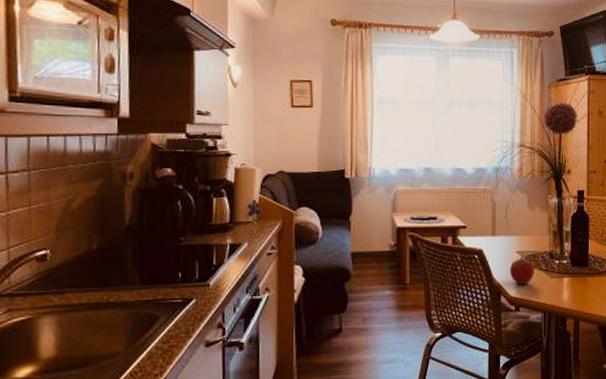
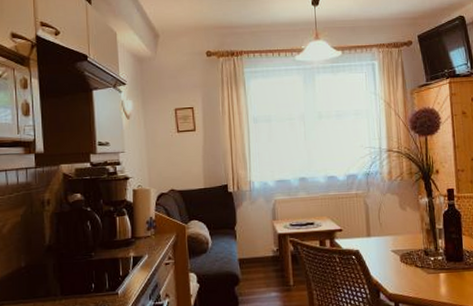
apple: present [509,255,535,285] -> none [386,253,411,282]

